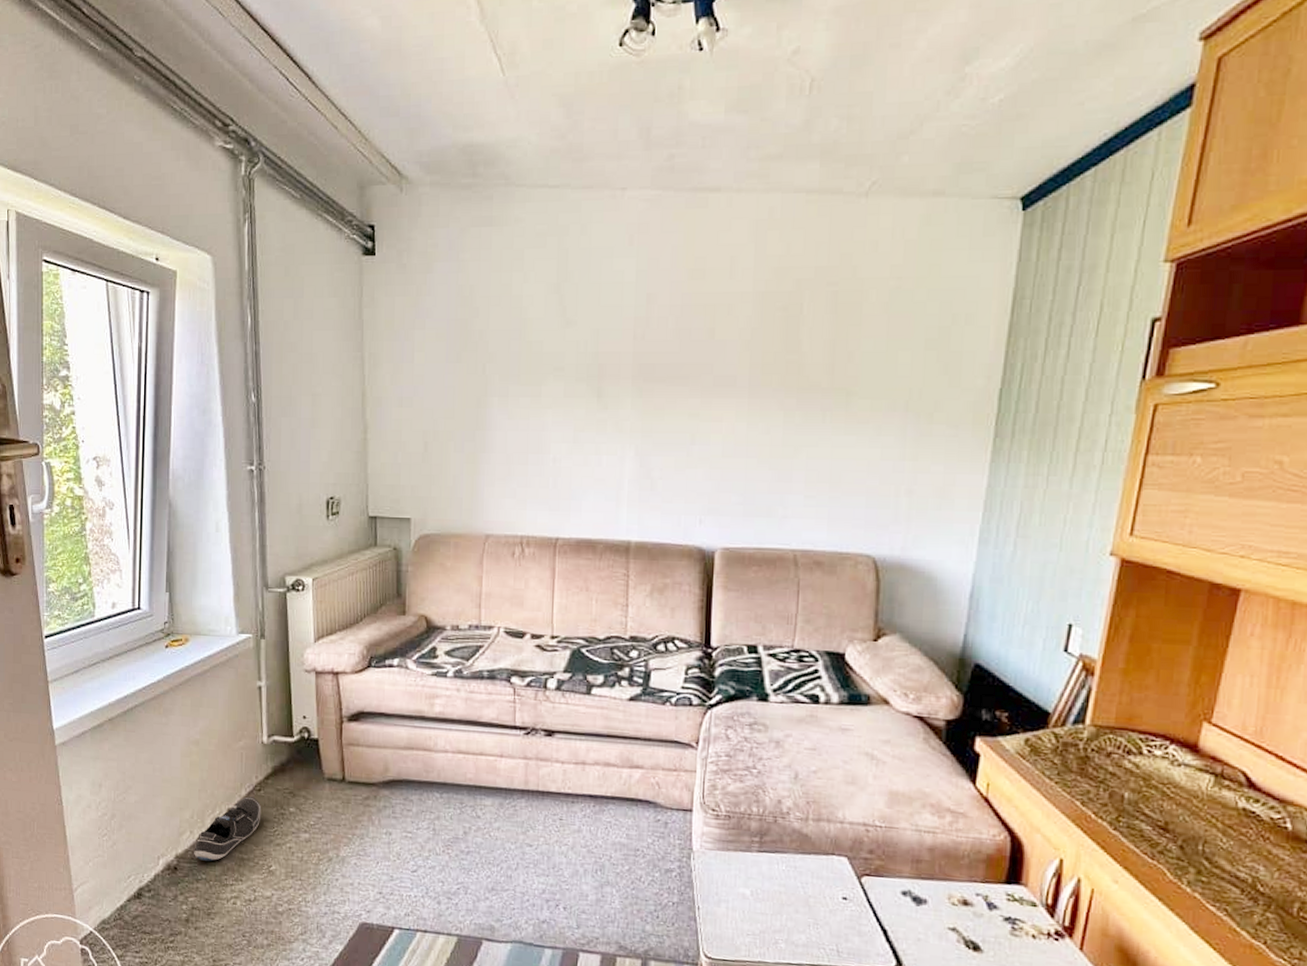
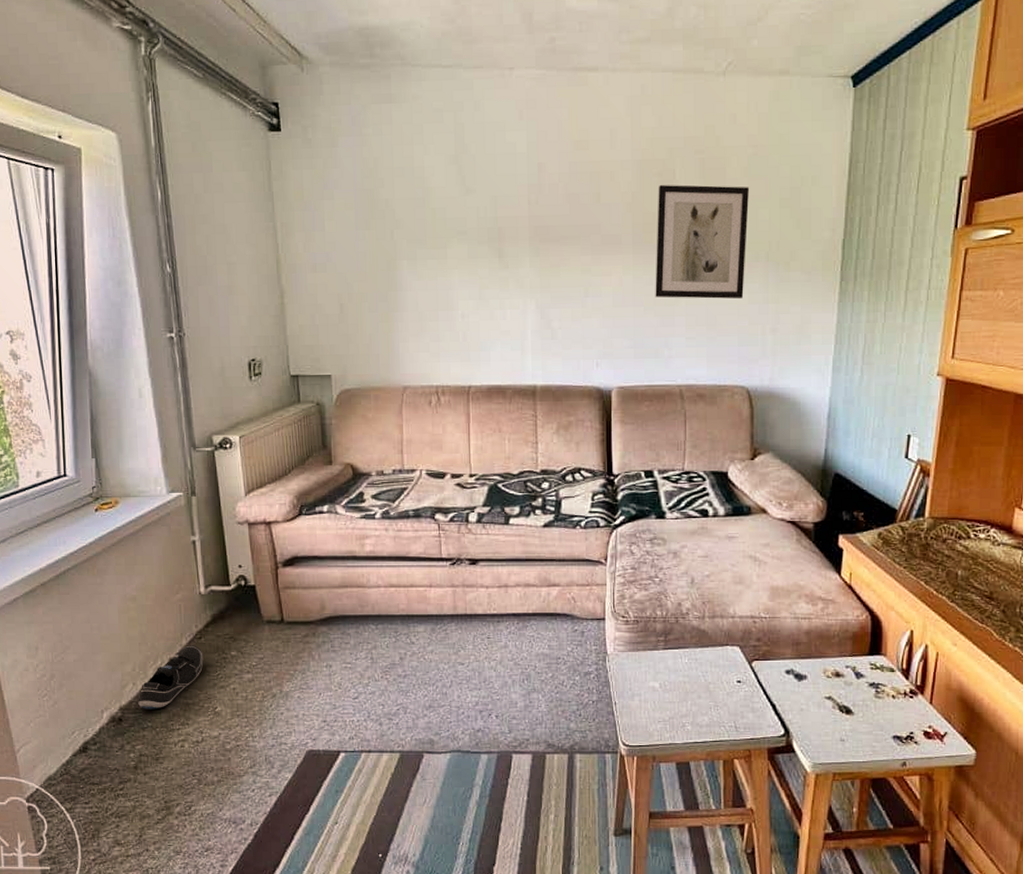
wall art: none [771,321,890,455] -> present [655,185,750,299]

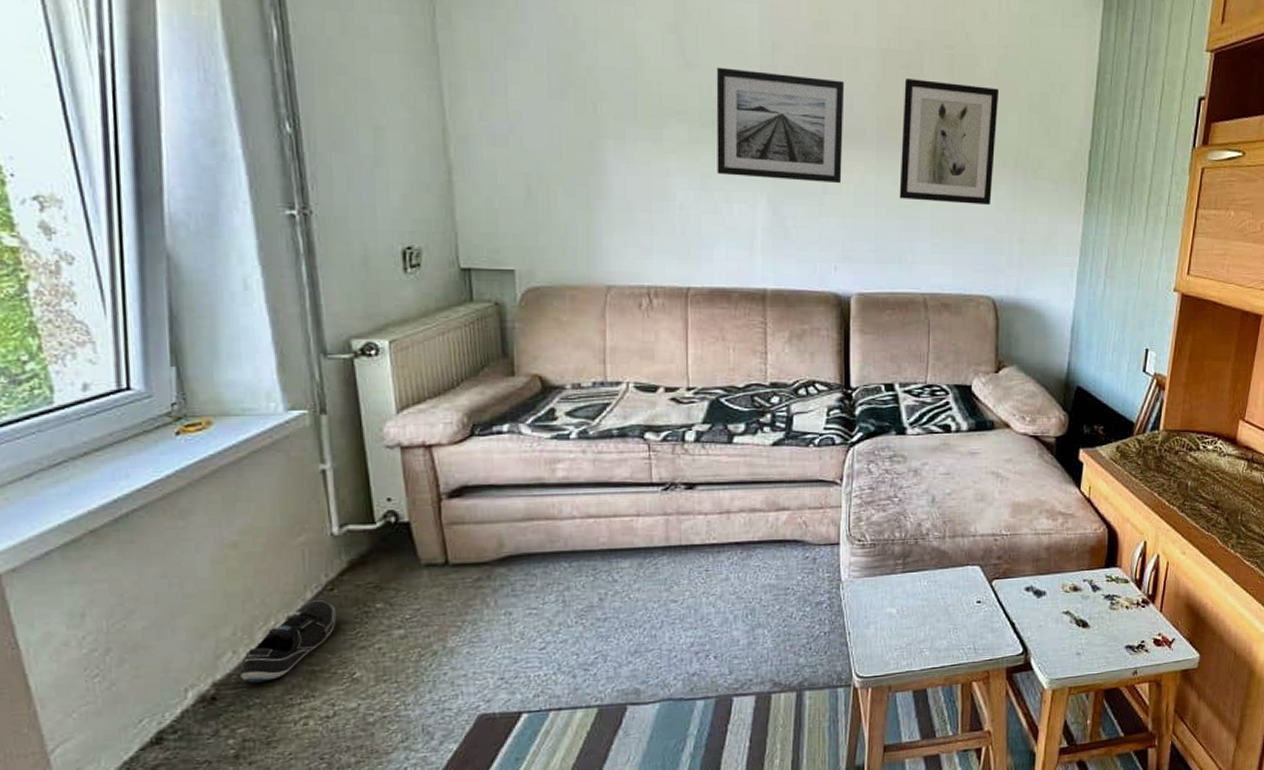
wall art: none [490,190,603,287] -> present [716,67,845,184]

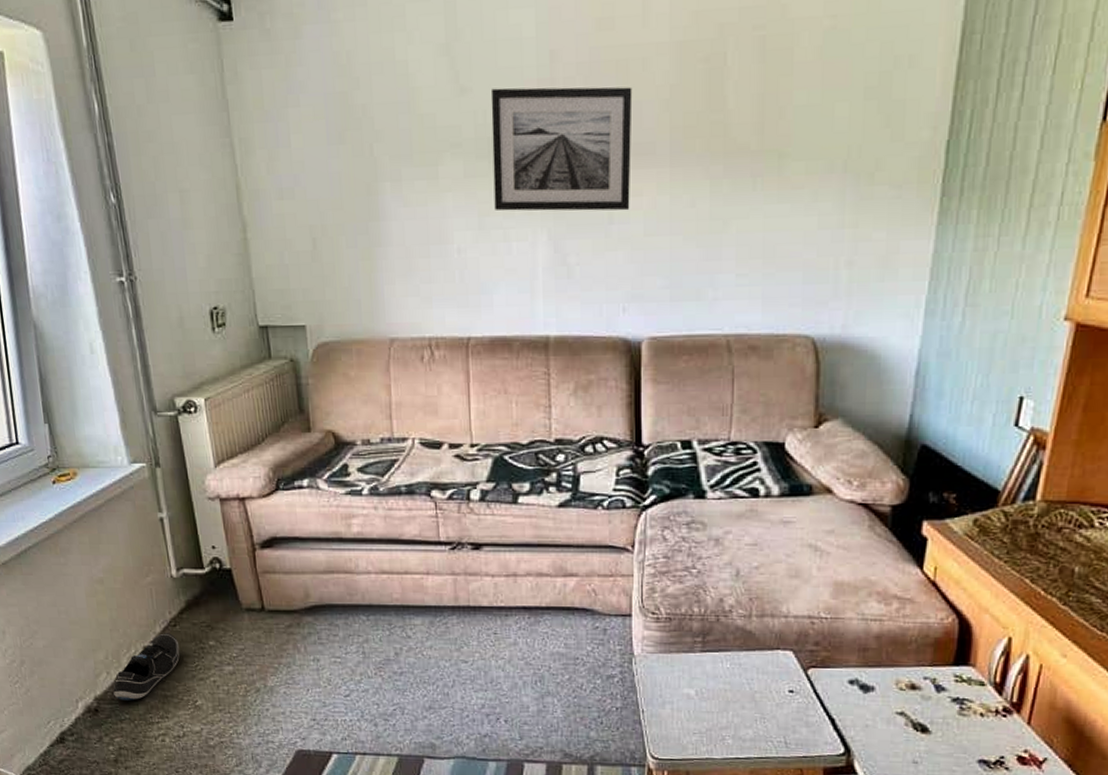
wall art: present [899,79,1000,206] -> none [698,72,825,224]

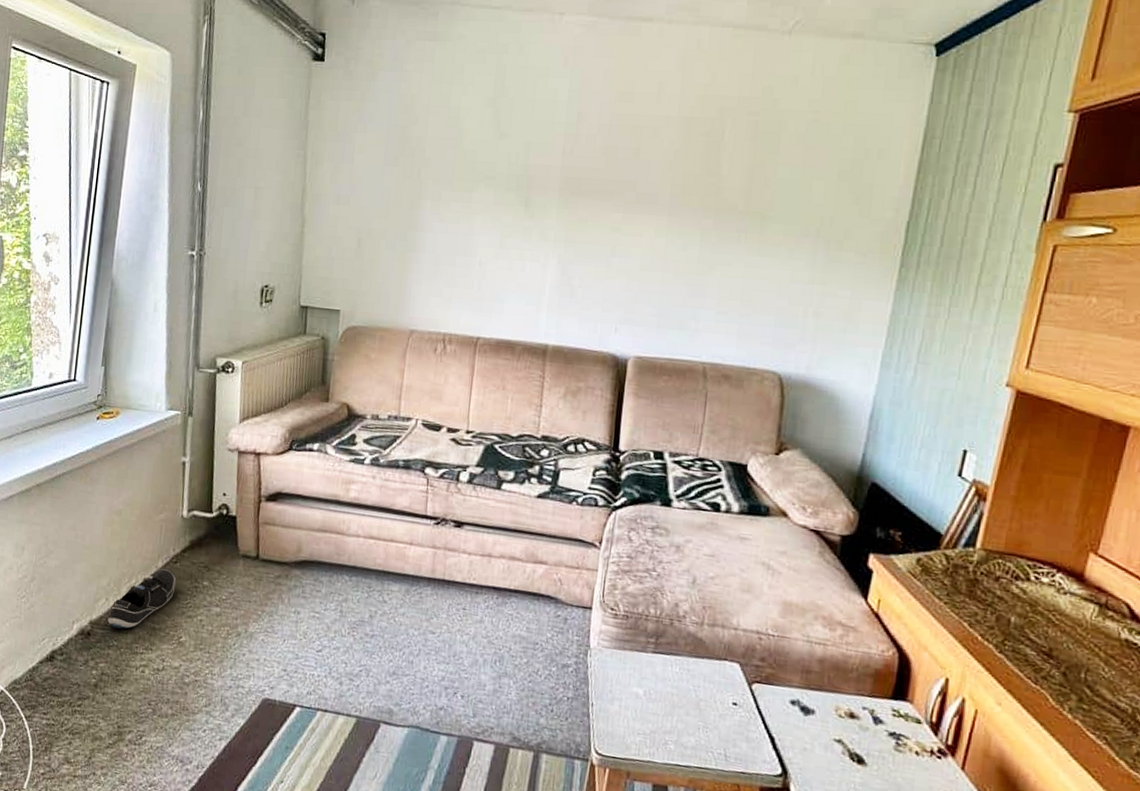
wall art: present [490,86,633,211] -> none [515,136,643,248]

